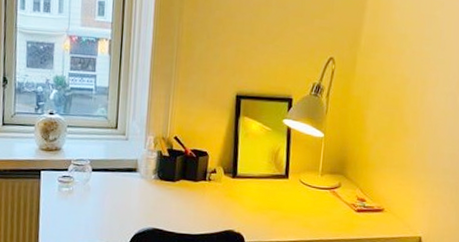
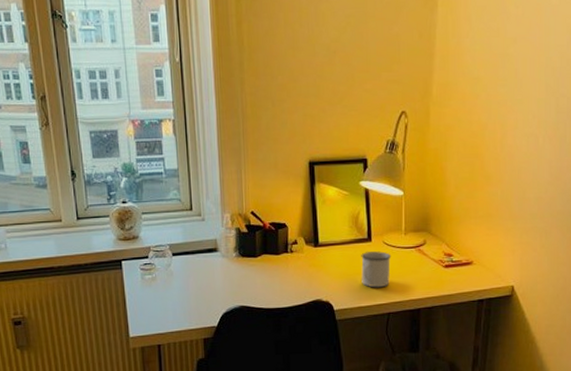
mug: none [275,188,306,225] -> present [361,251,392,288]

